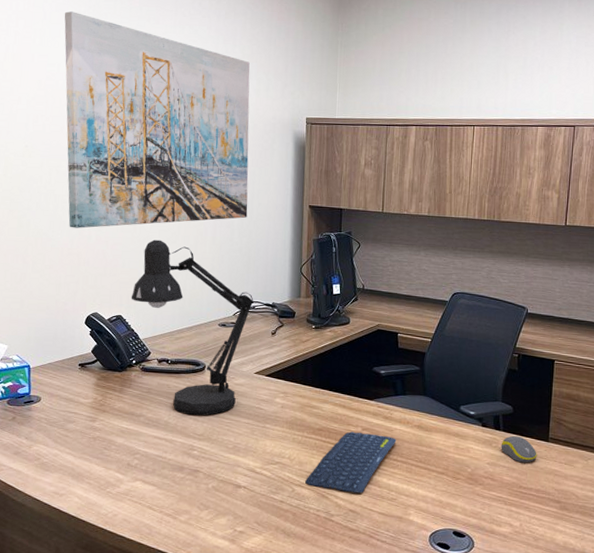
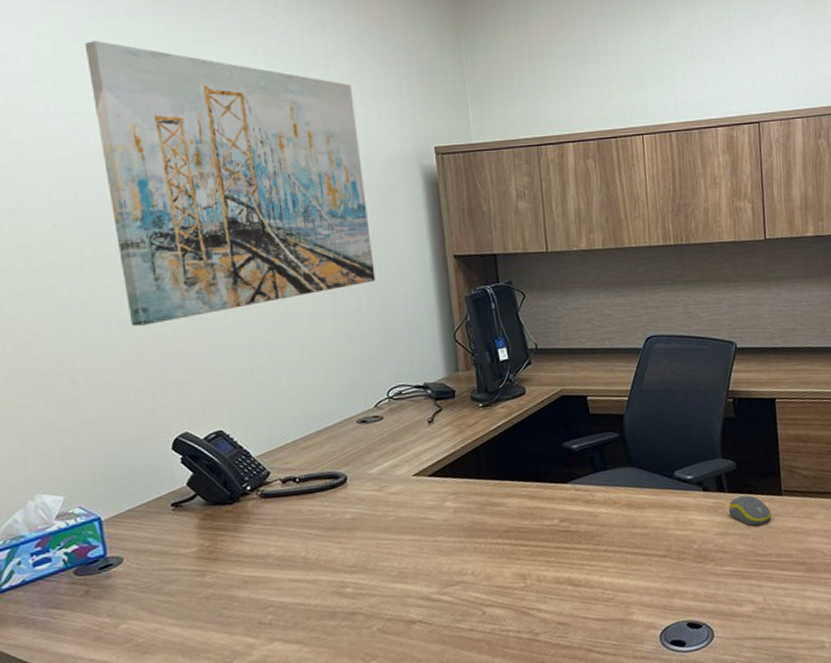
desk lamp: present [131,239,254,416] -> none [232,325,399,545]
keyboard: present [305,431,397,494] -> none [497,523,604,604]

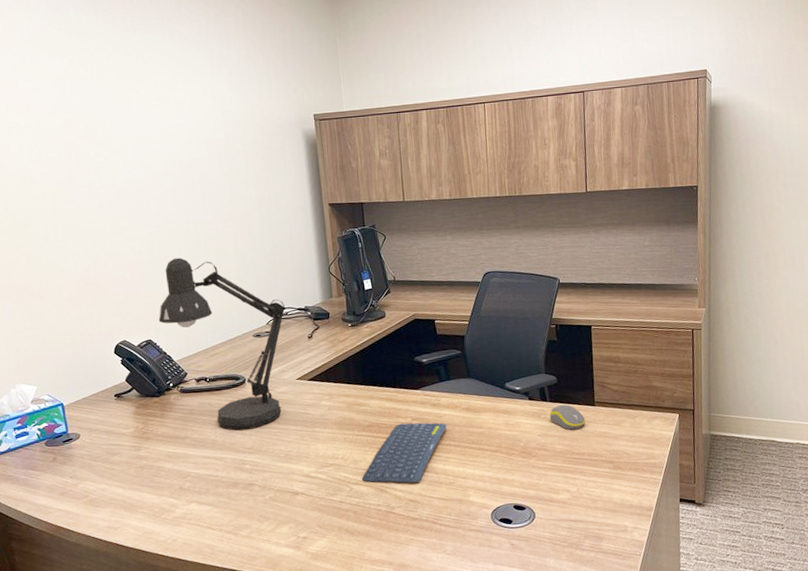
wall art: present [84,41,376,326] -> none [43,30,267,257]
desk lamp: none [232,325,399,545] -> present [158,257,286,431]
keyboard: none [497,523,604,604] -> present [362,422,447,483]

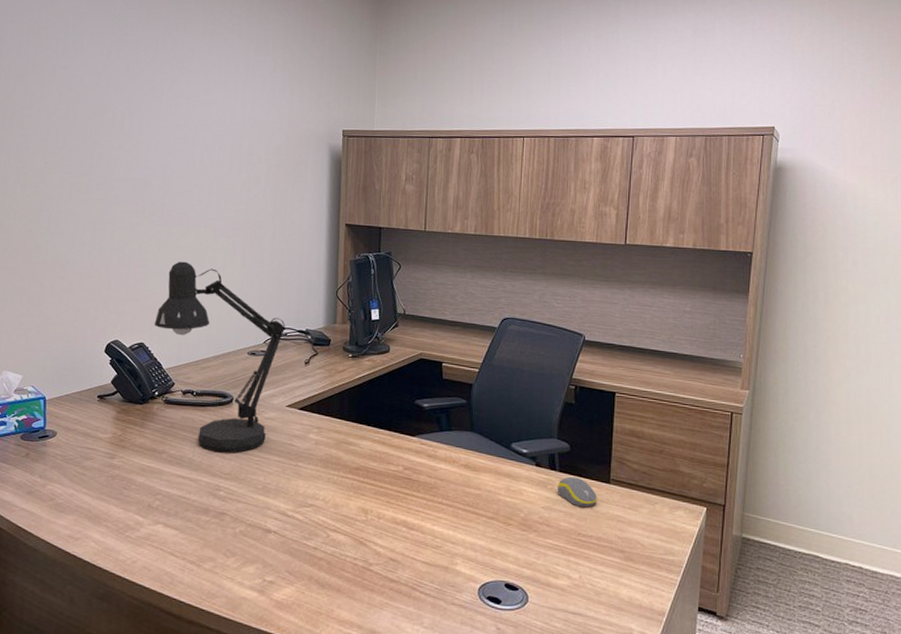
keyboard: present [362,422,447,483] -> none [341,471,441,540]

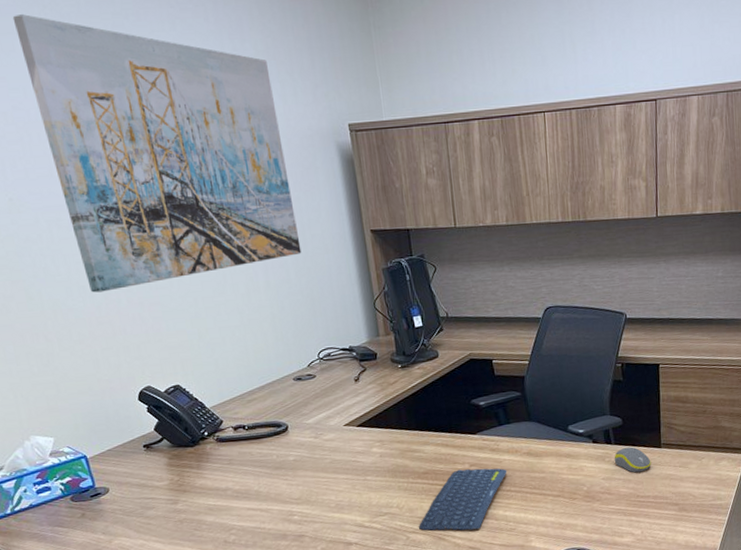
wall art: none [88,21,283,250] -> present [12,14,302,293]
desk lamp: present [154,261,286,453] -> none [185,292,330,481]
keyboard: none [341,471,441,540] -> present [419,468,507,531]

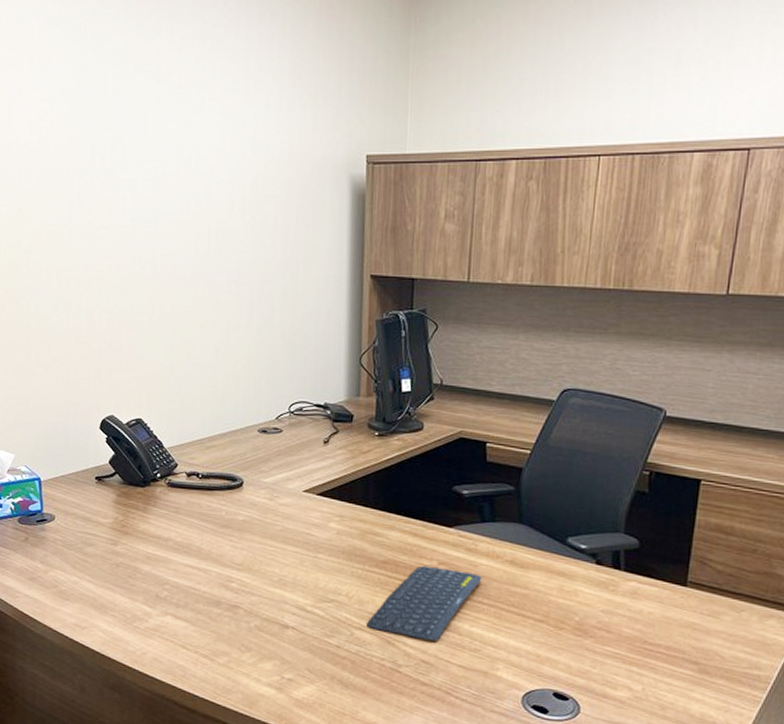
wall art: present [12,14,302,293] -> none [55,26,292,311]
computer mouse: present [614,447,651,473] -> none [620,577,670,613]

